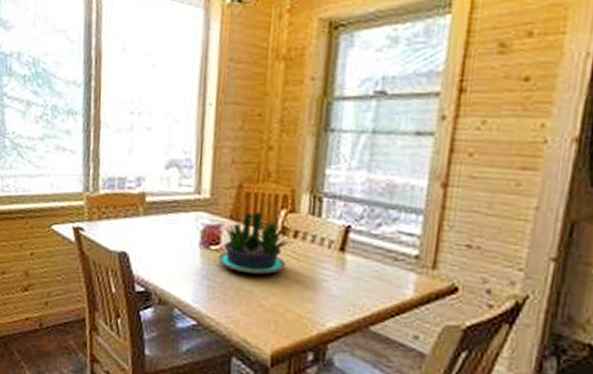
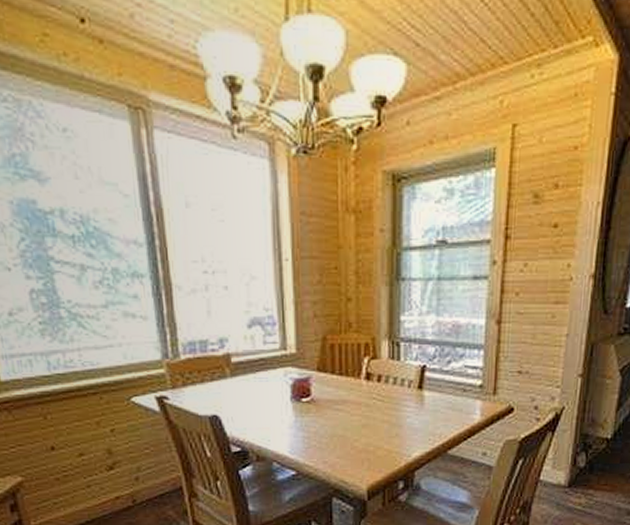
potted plant: present [218,211,295,275] -> none [310,361,379,419]

